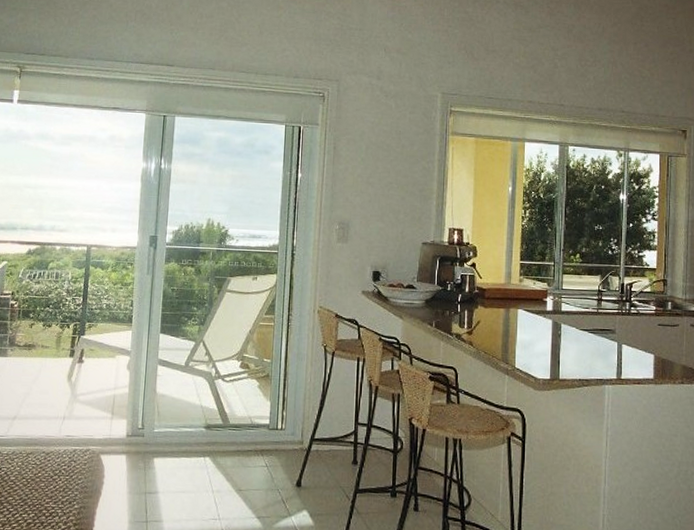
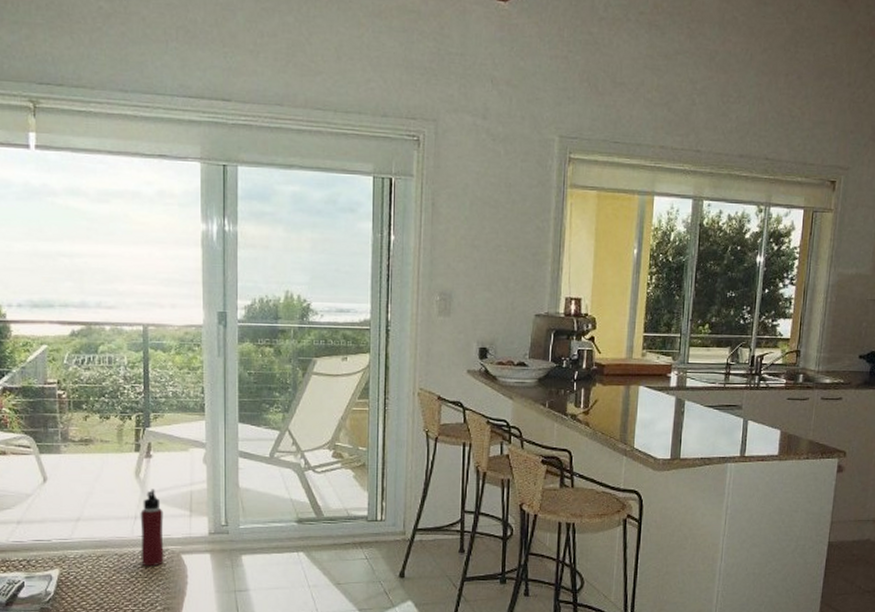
water bottle: none [64,392,89,466] -> present [140,489,164,567]

